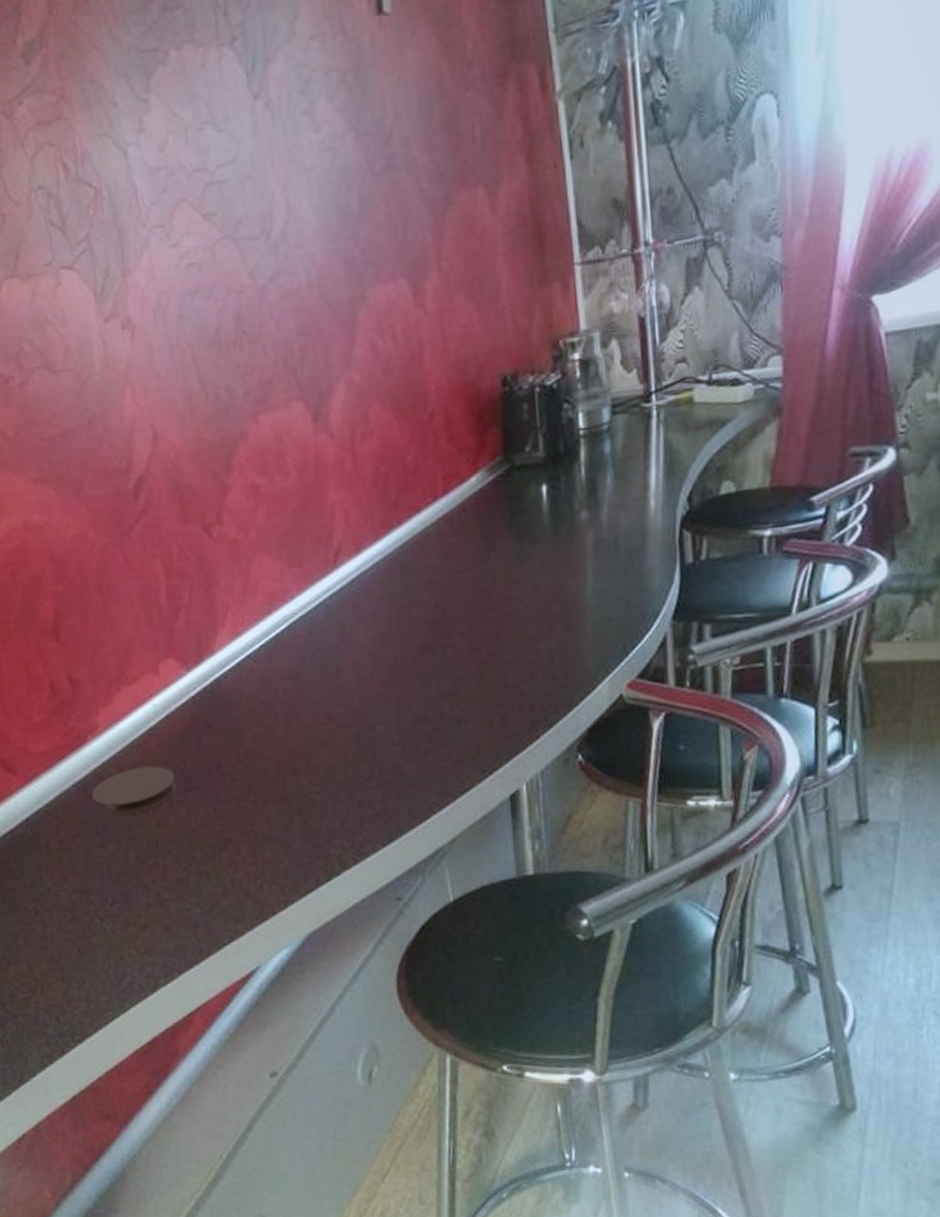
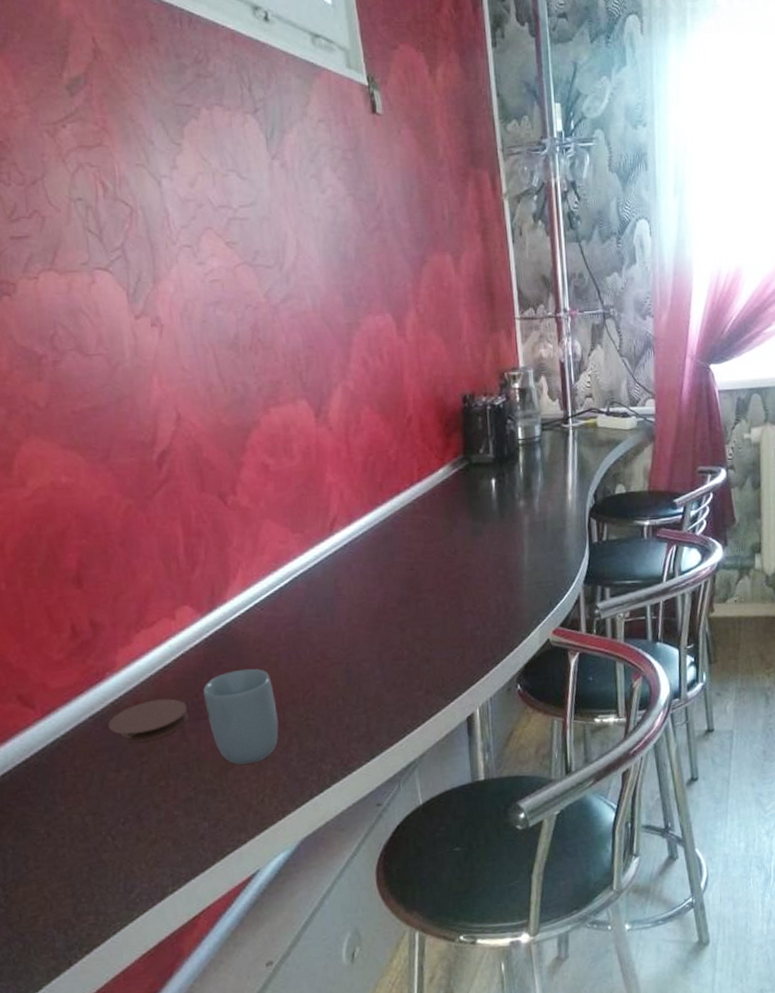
cup: none [192,732,278,844] -> present [203,668,279,765]

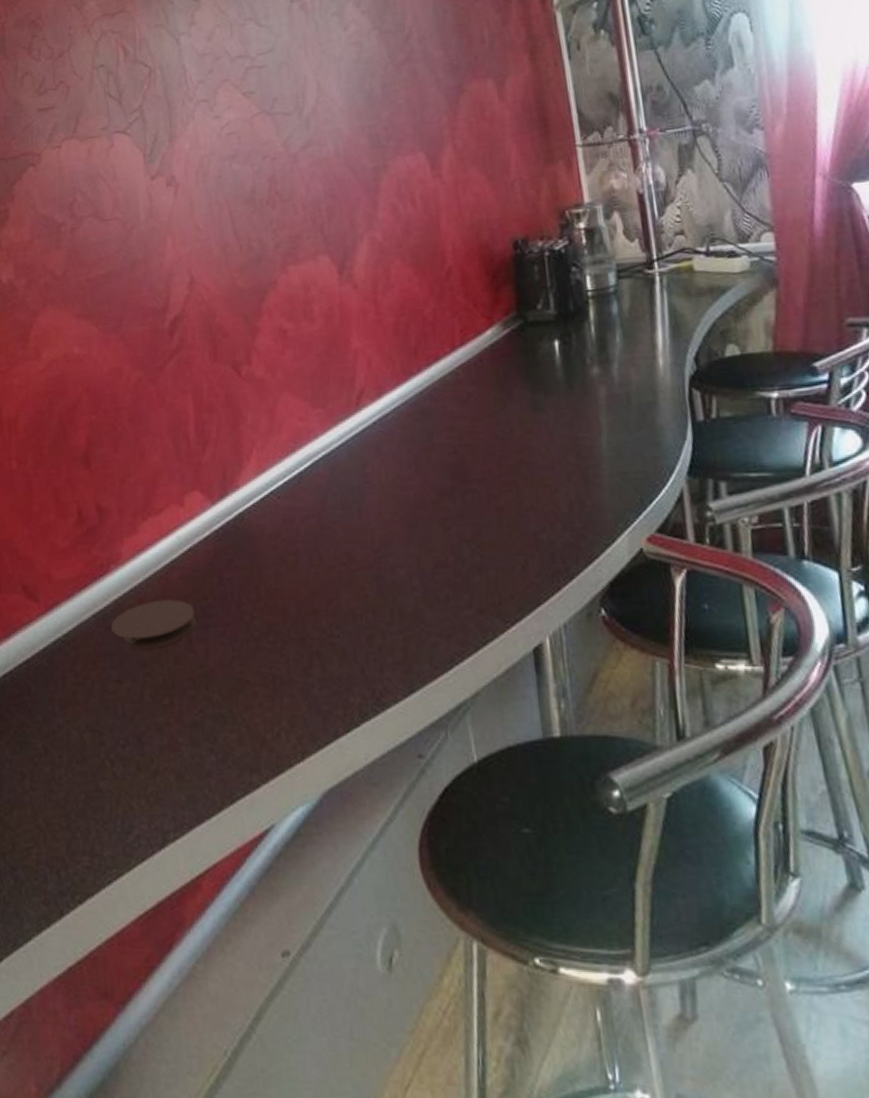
cup: present [203,668,279,765] -> none [213,568,298,687]

